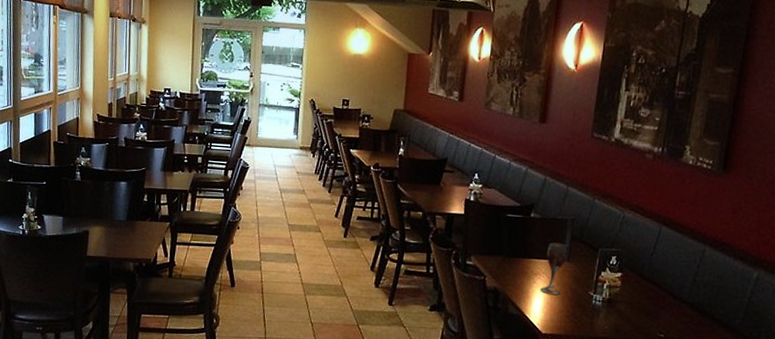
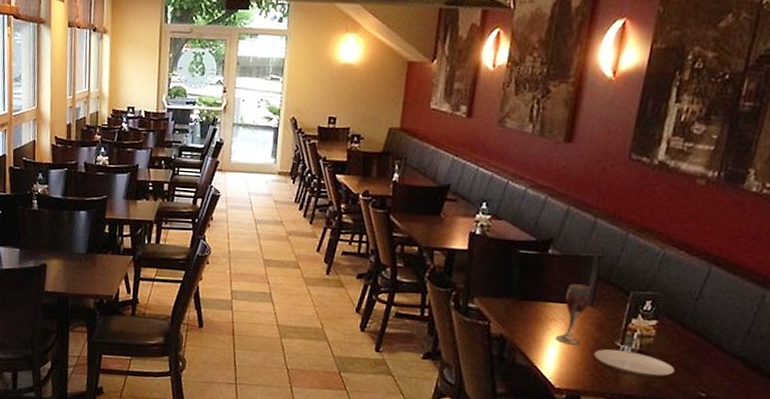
plate: none [572,298,638,322] -> present [593,349,675,378]

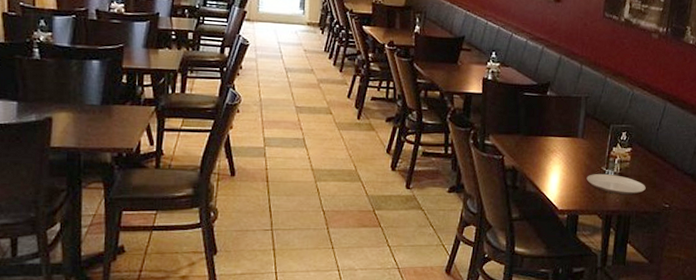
cup: present [555,284,594,345] -> none [556,120,583,172]

